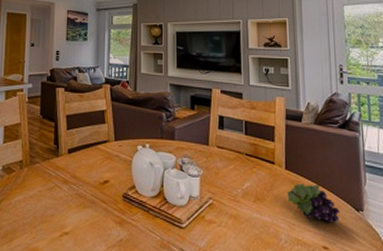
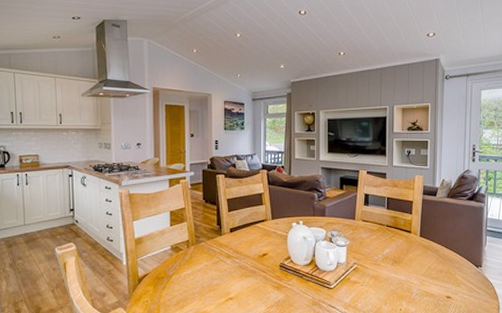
fruit: present [287,183,340,223] -> none [420,247,463,278]

